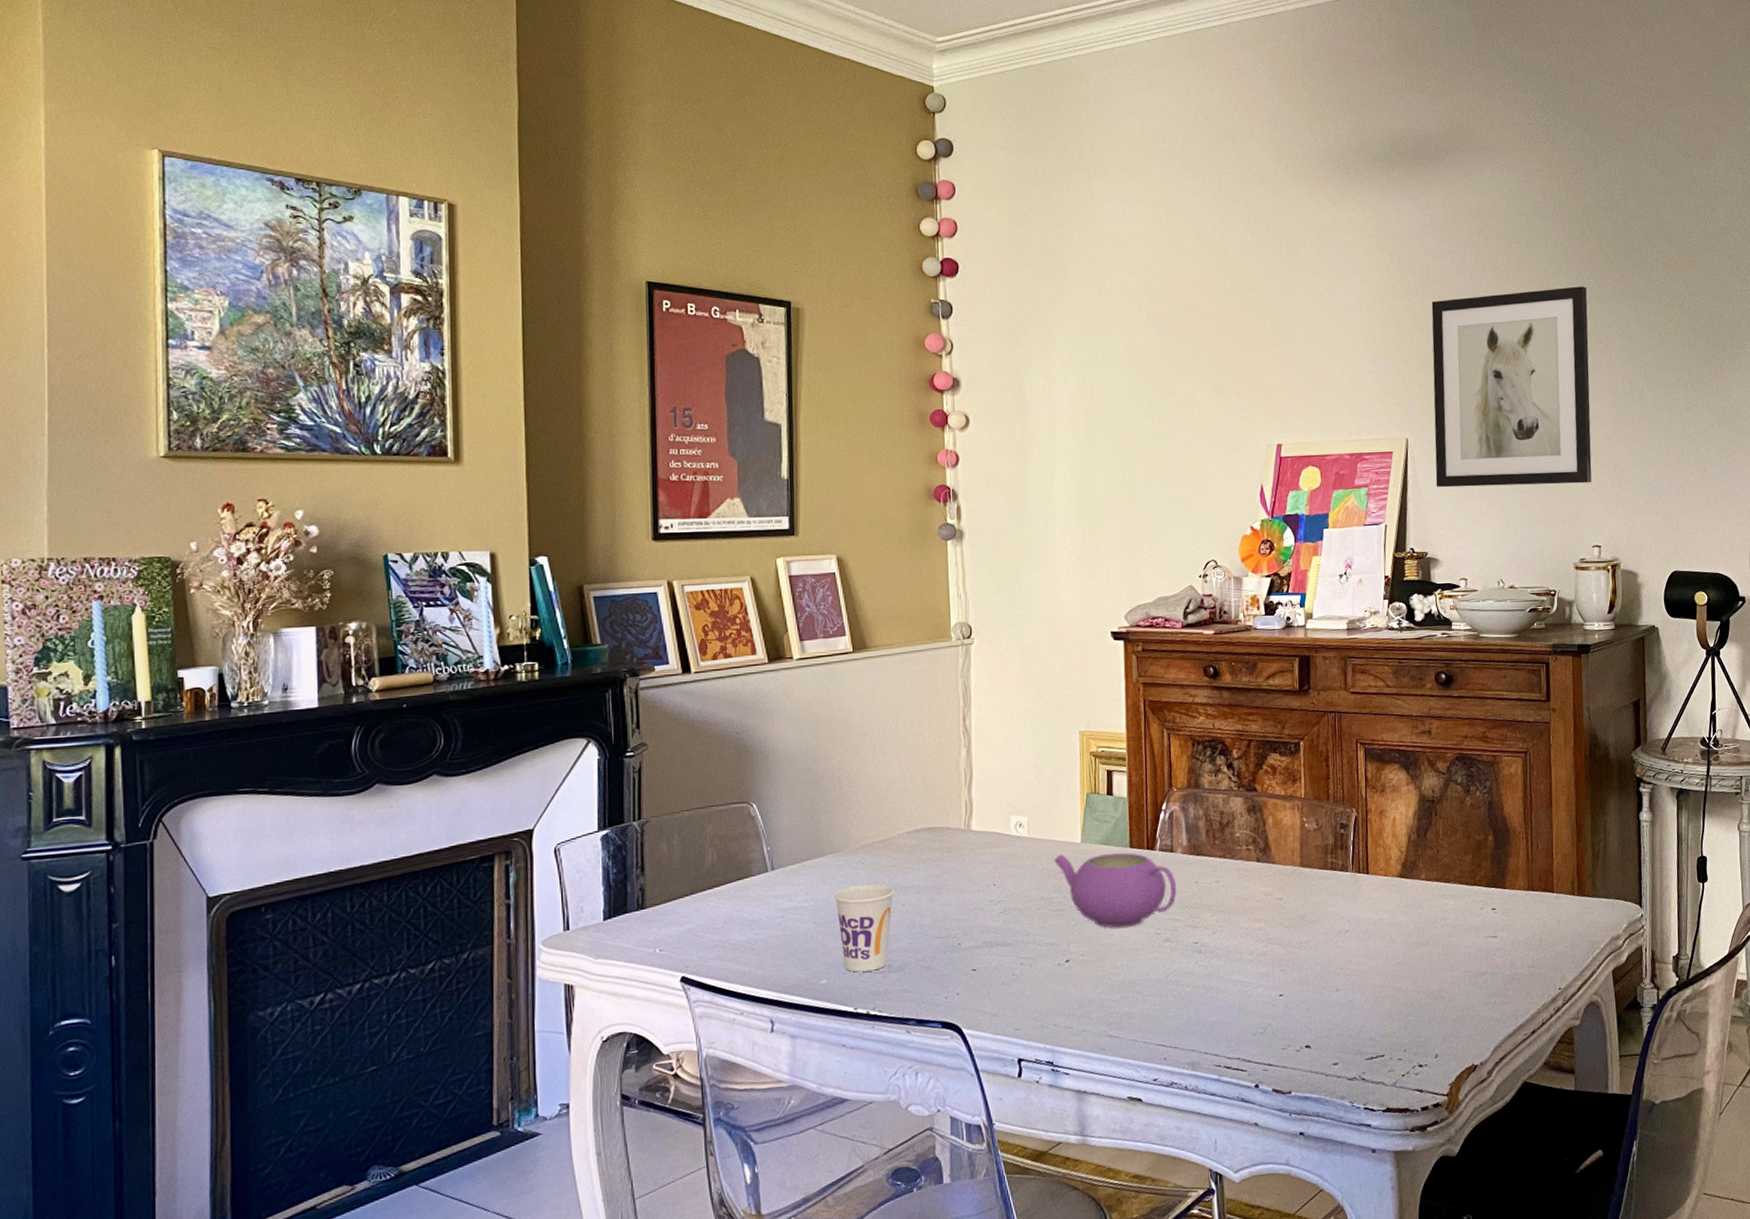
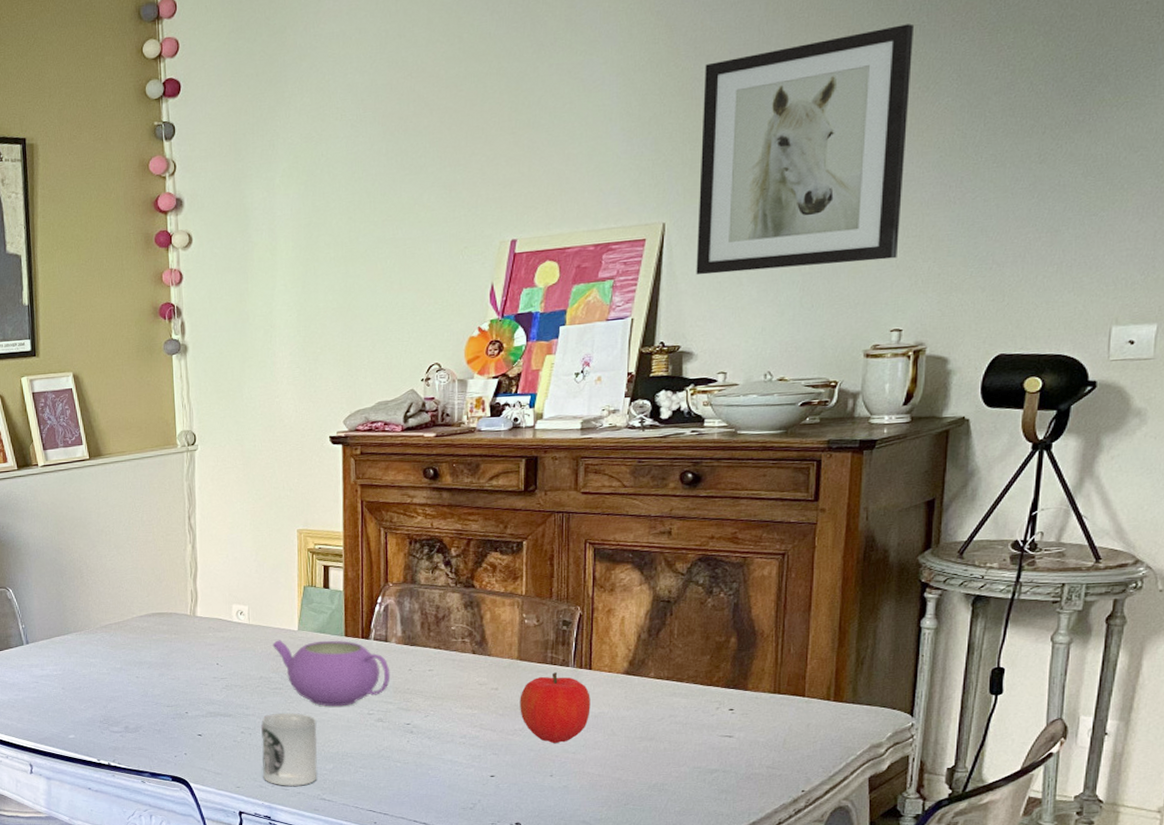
cup: present [834,884,894,972] -> none [79,659,129,731]
cup: none [1042,937,1103,1025] -> present [261,712,317,787]
fruit: none [1304,878,1370,956] -> present [520,672,590,744]

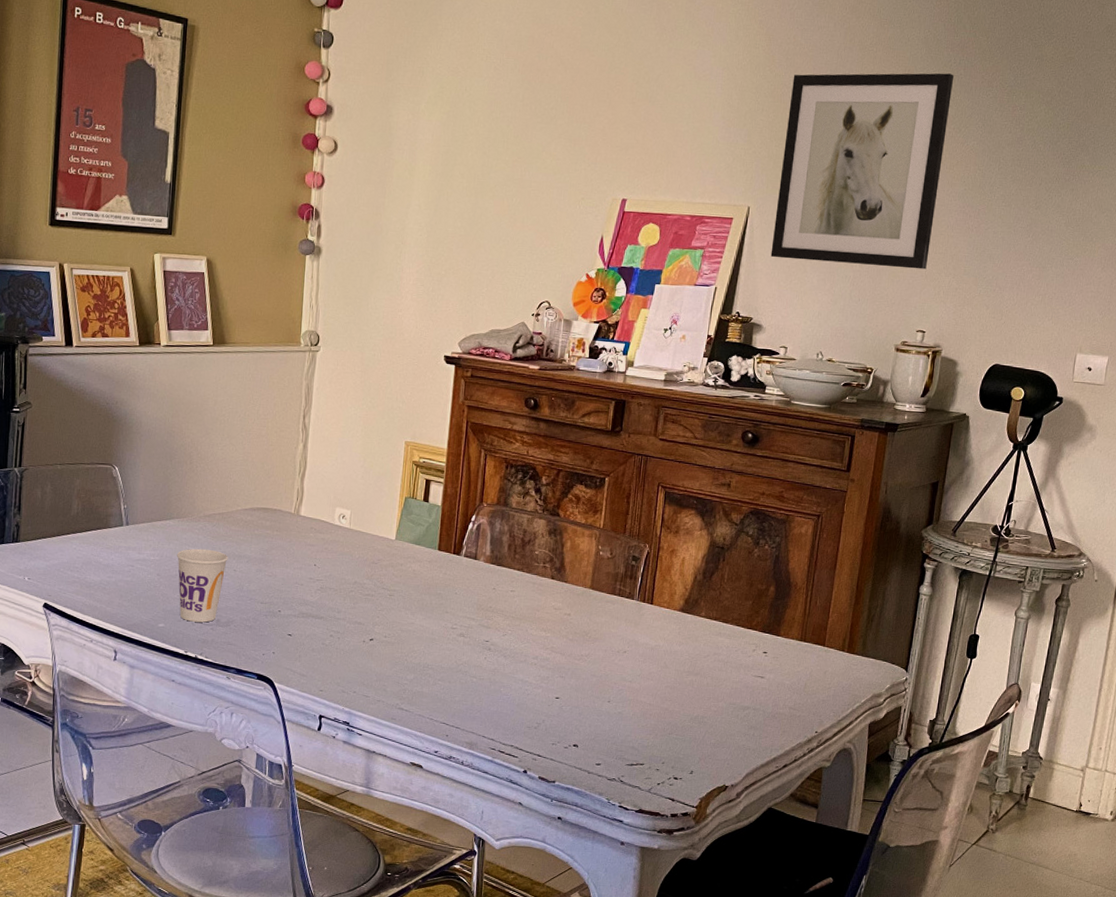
cup: none [79,659,129,731] -> present [177,548,228,623]
cup: present [261,712,317,787] -> none [346,619,403,695]
teapot: present [272,640,391,707] -> none [369,547,476,618]
fruit: present [520,672,590,744] -> none [587,604,650,672]

